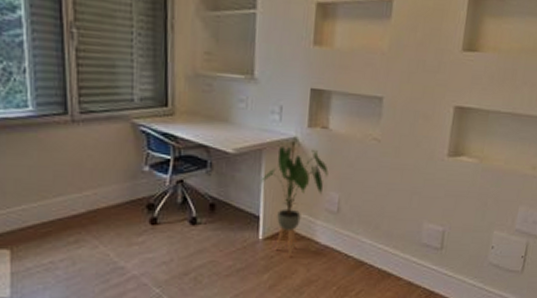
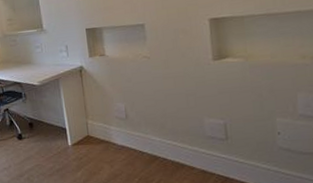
house plant: present [261,147,329,257] -> none [62,73,113,157]

